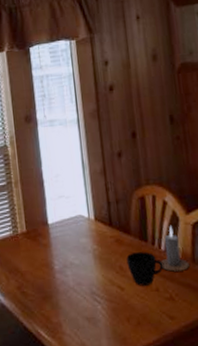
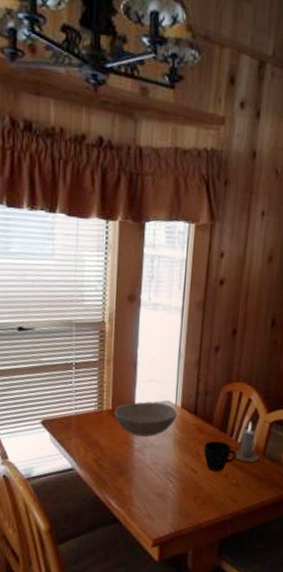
bowl: none [29,218,93,257] -> present [114,402,177,437]

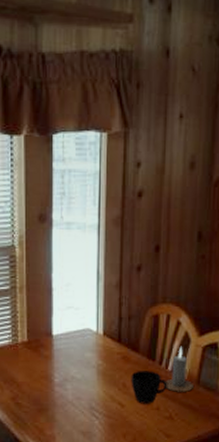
bowl: present [114,402,177,437] -> none [30,331,99,369]

